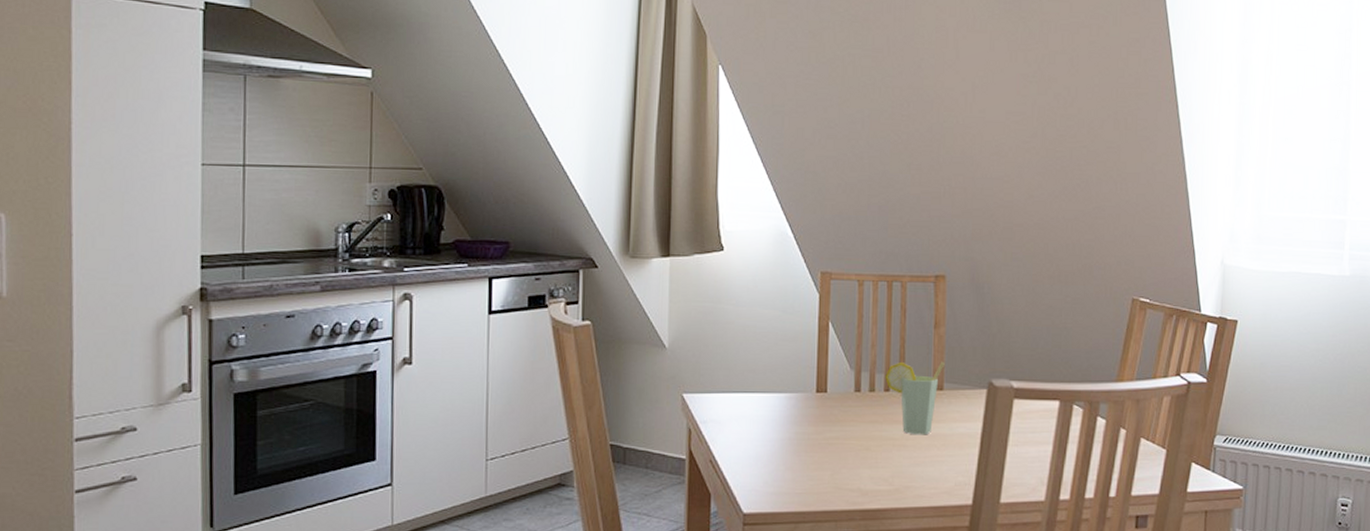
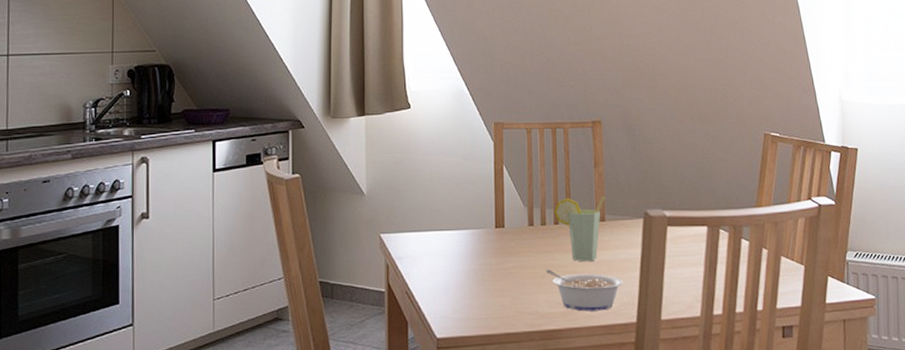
legume: none [871,442,961,490] -> present [545,269,624,312]

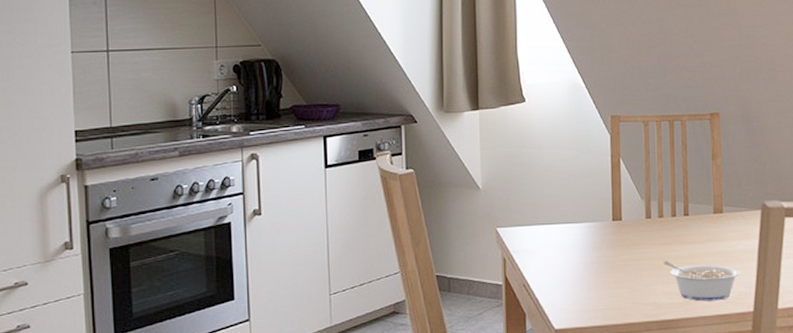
cup: present [554,196,605,262] -> none [672,188,723,254]

